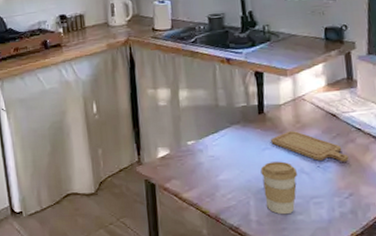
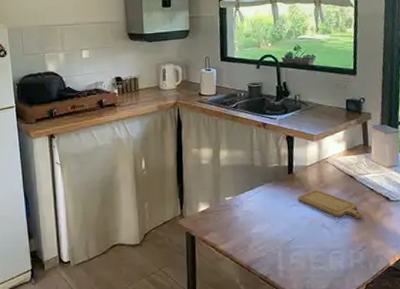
coffee cup: present [260,161,297,215] -> none [288,217,319,266]

